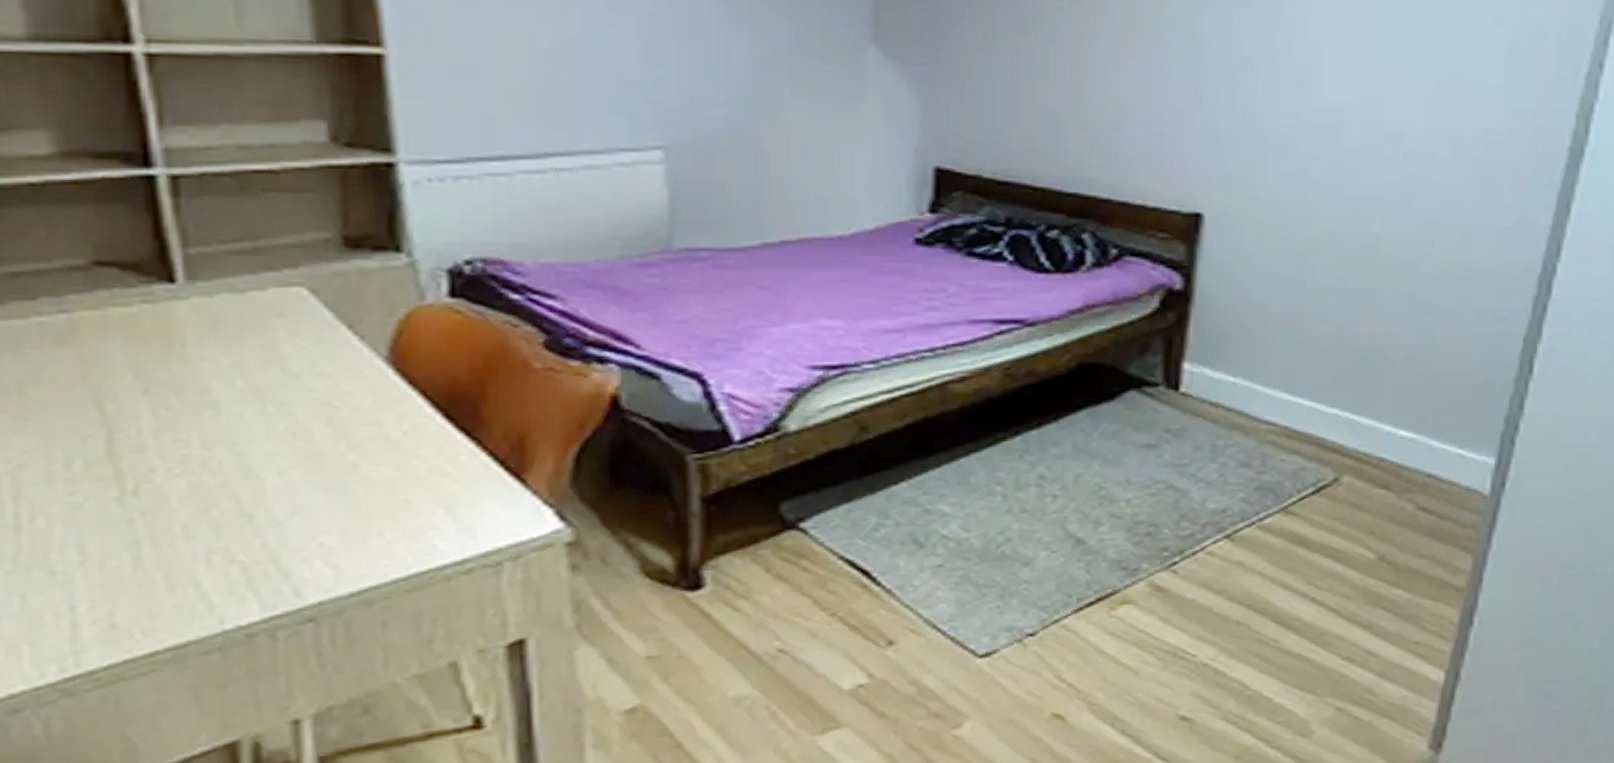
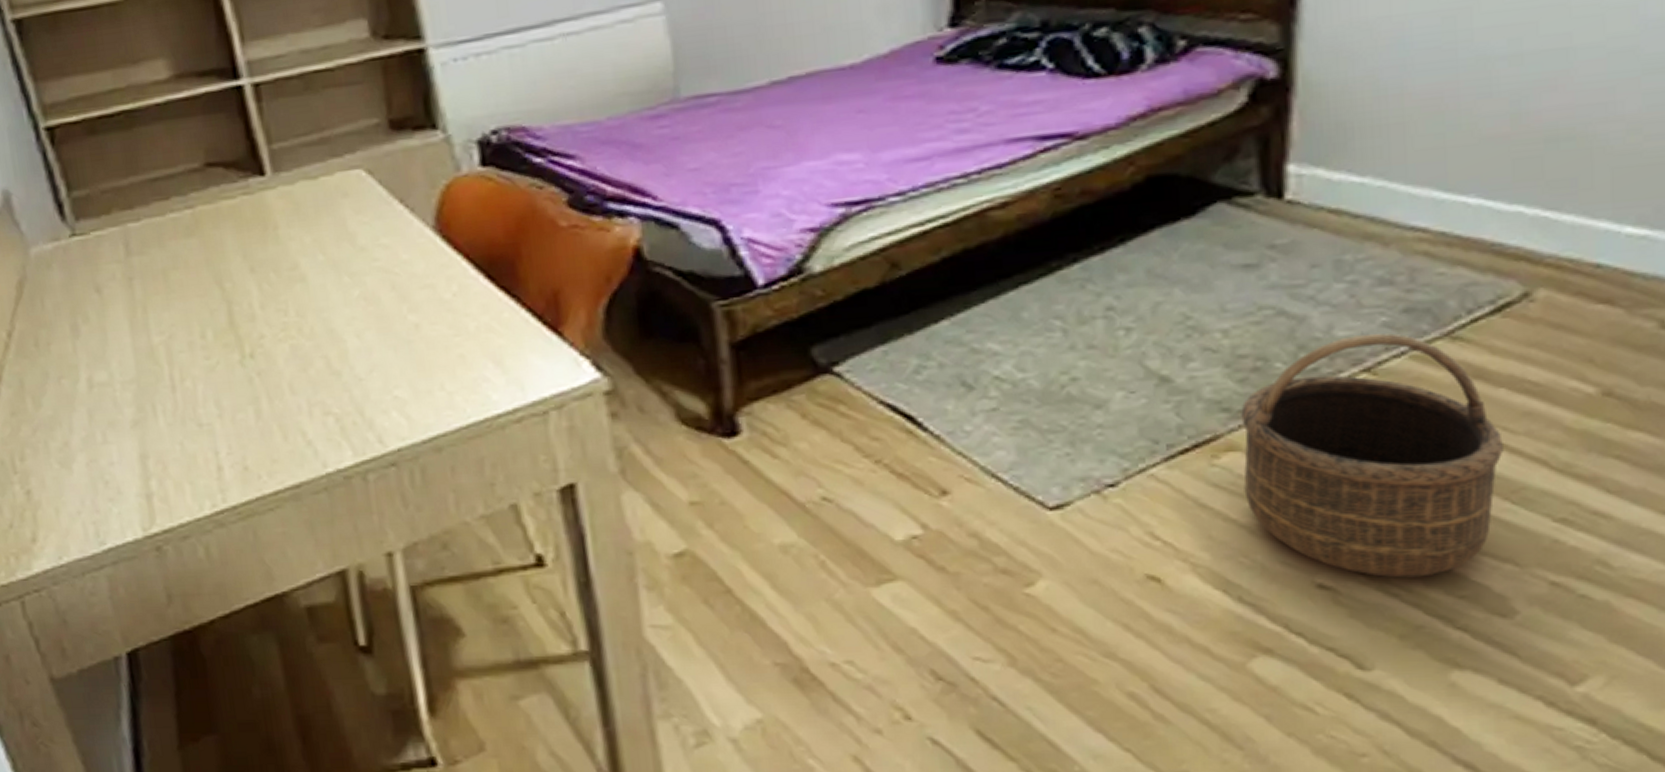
basket: none [1132,506,1314,709] -> present [1241,333,1503,578]

